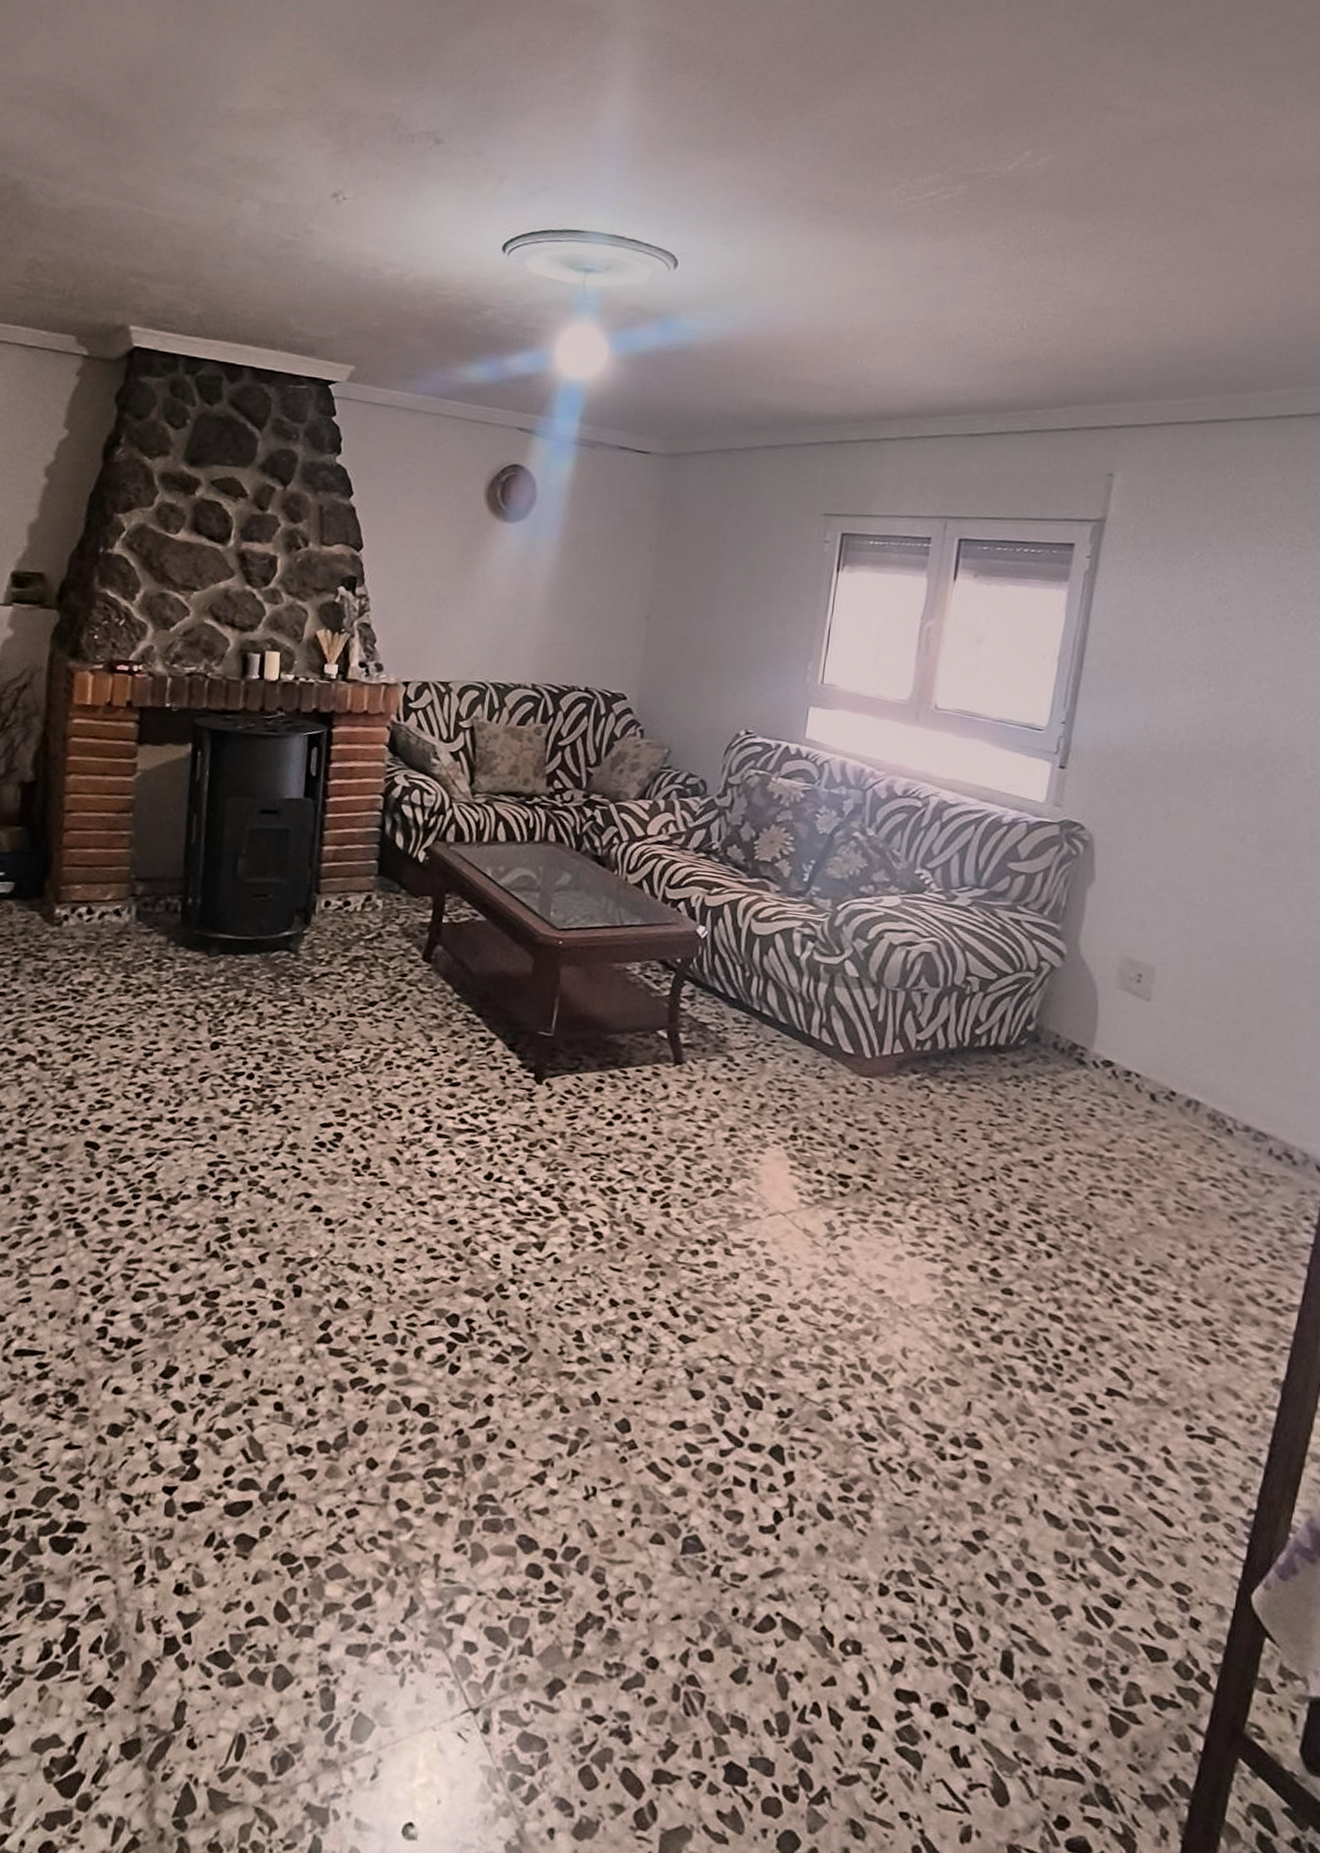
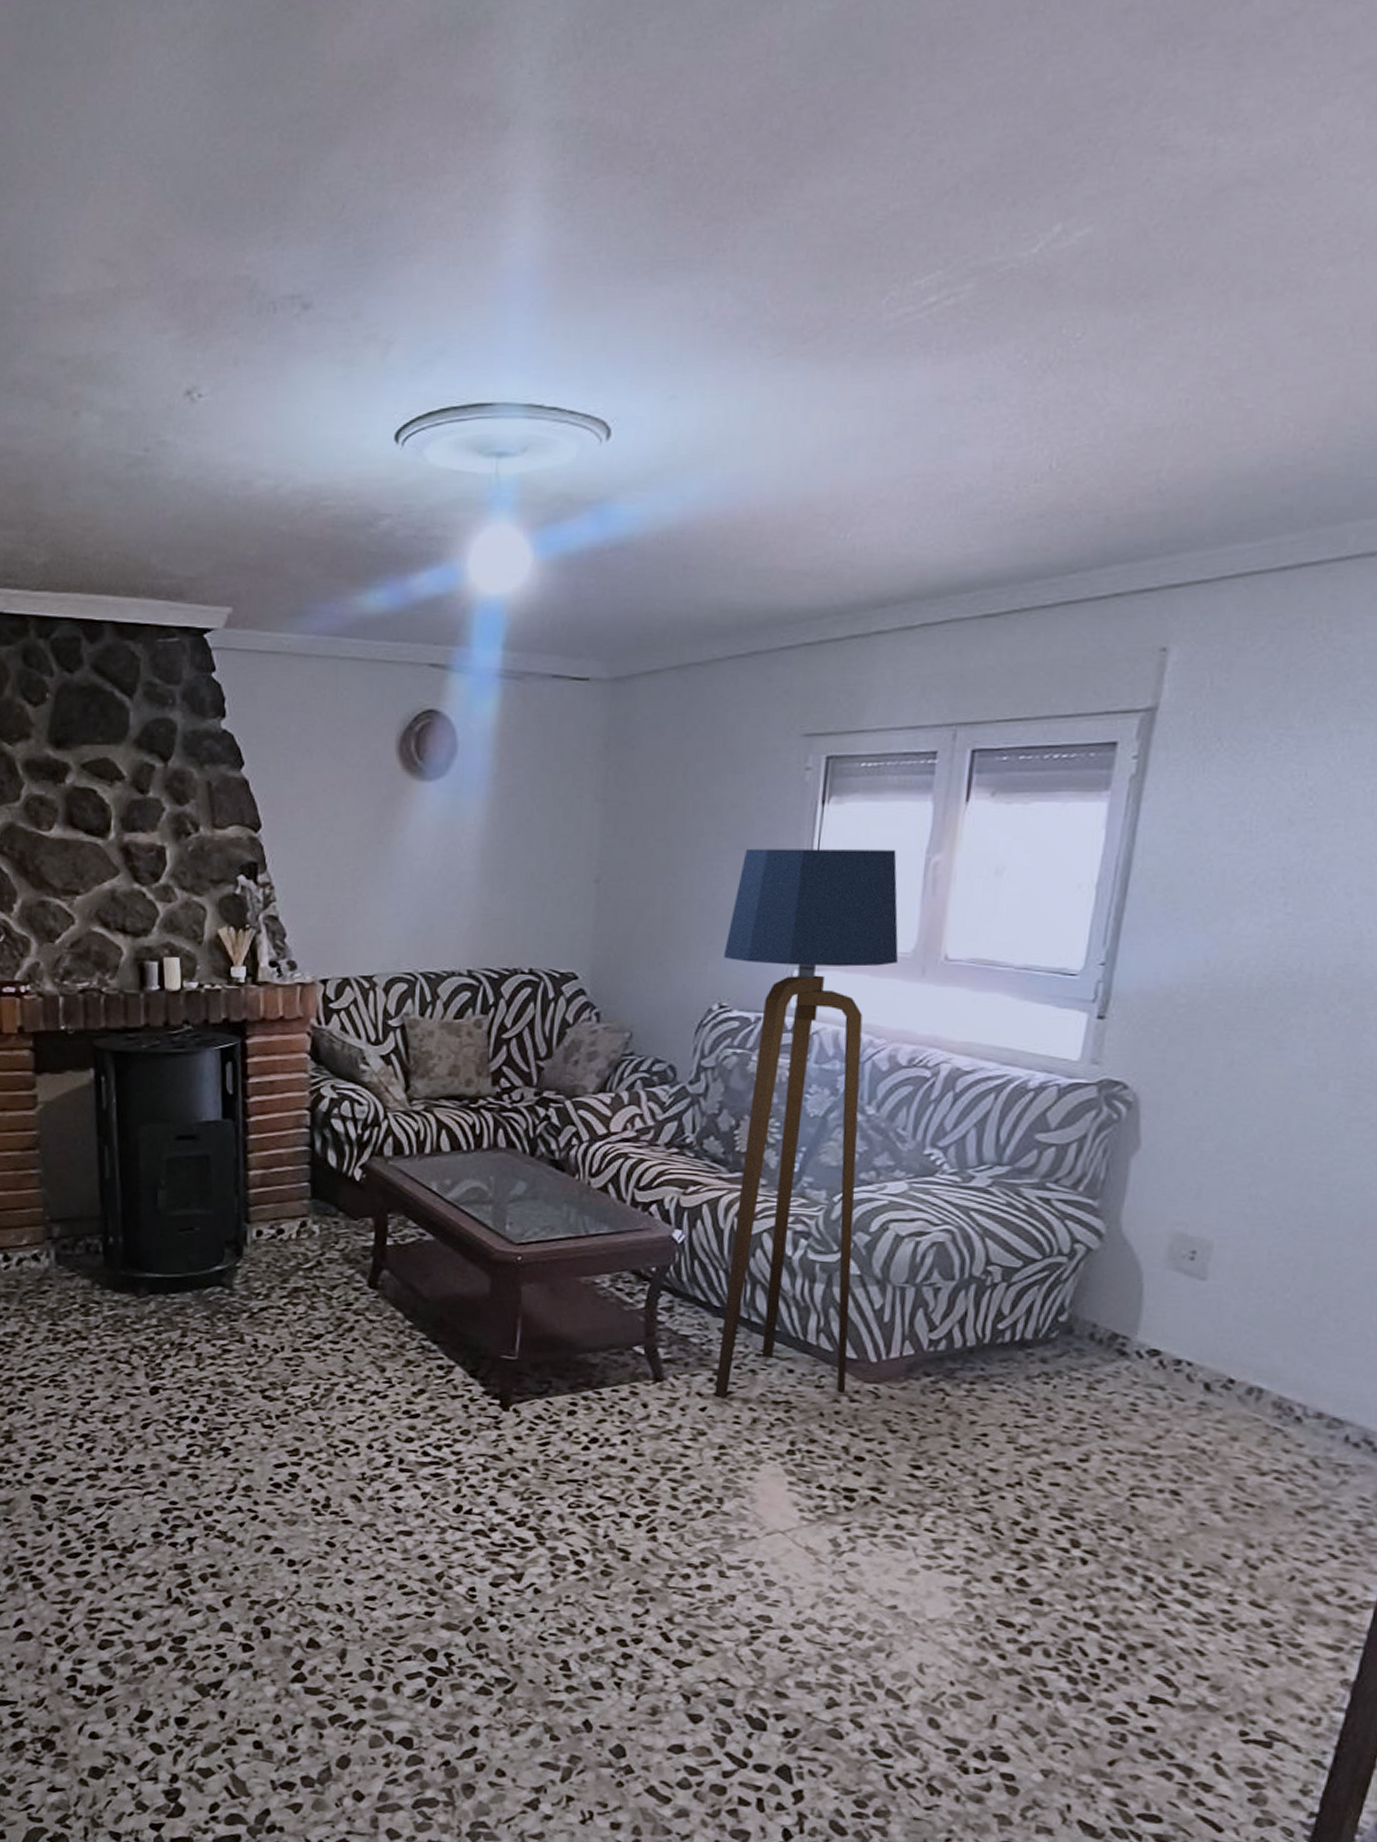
floor lamp: none [728,602,897,1085] -> present [715,848,899,1399]

